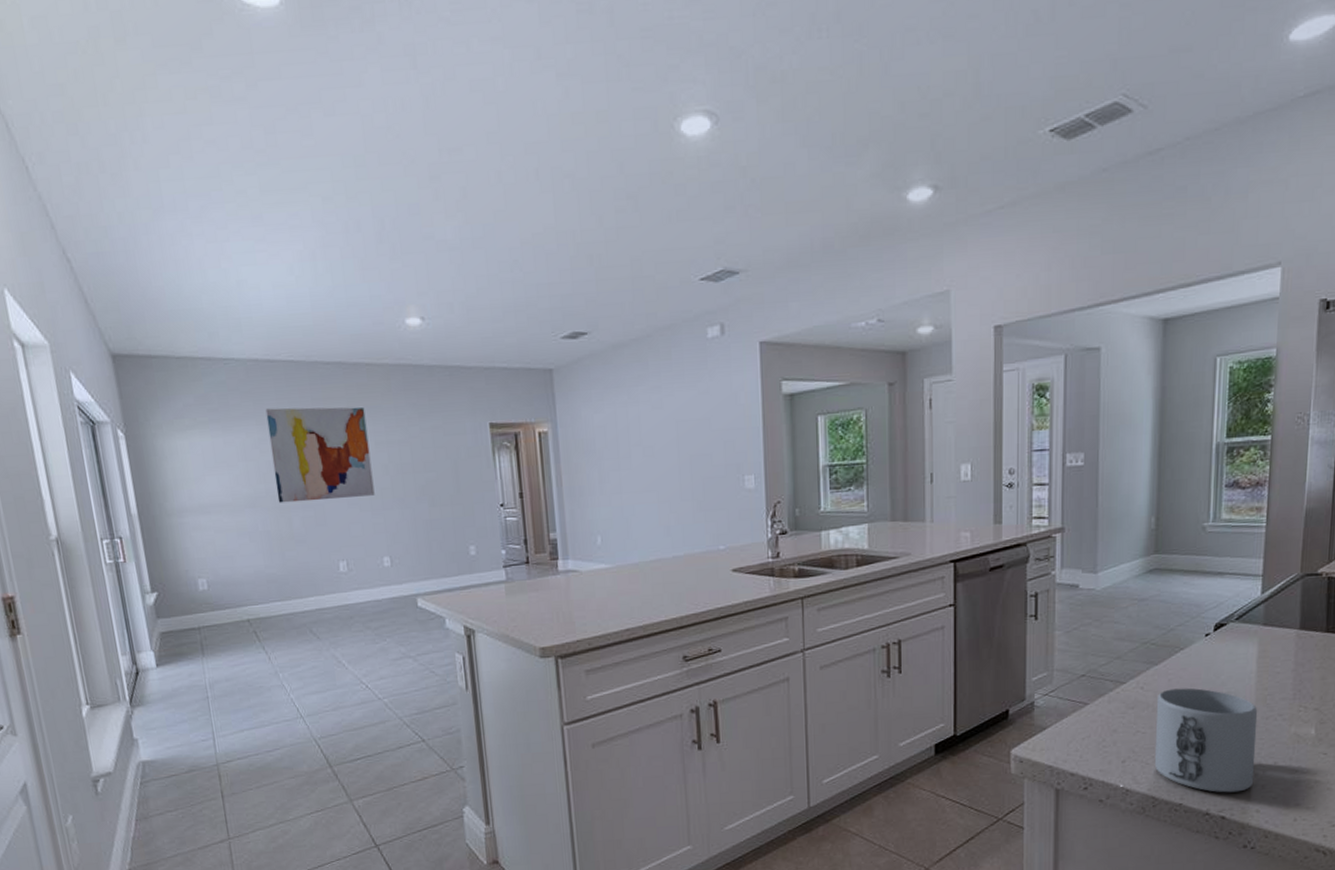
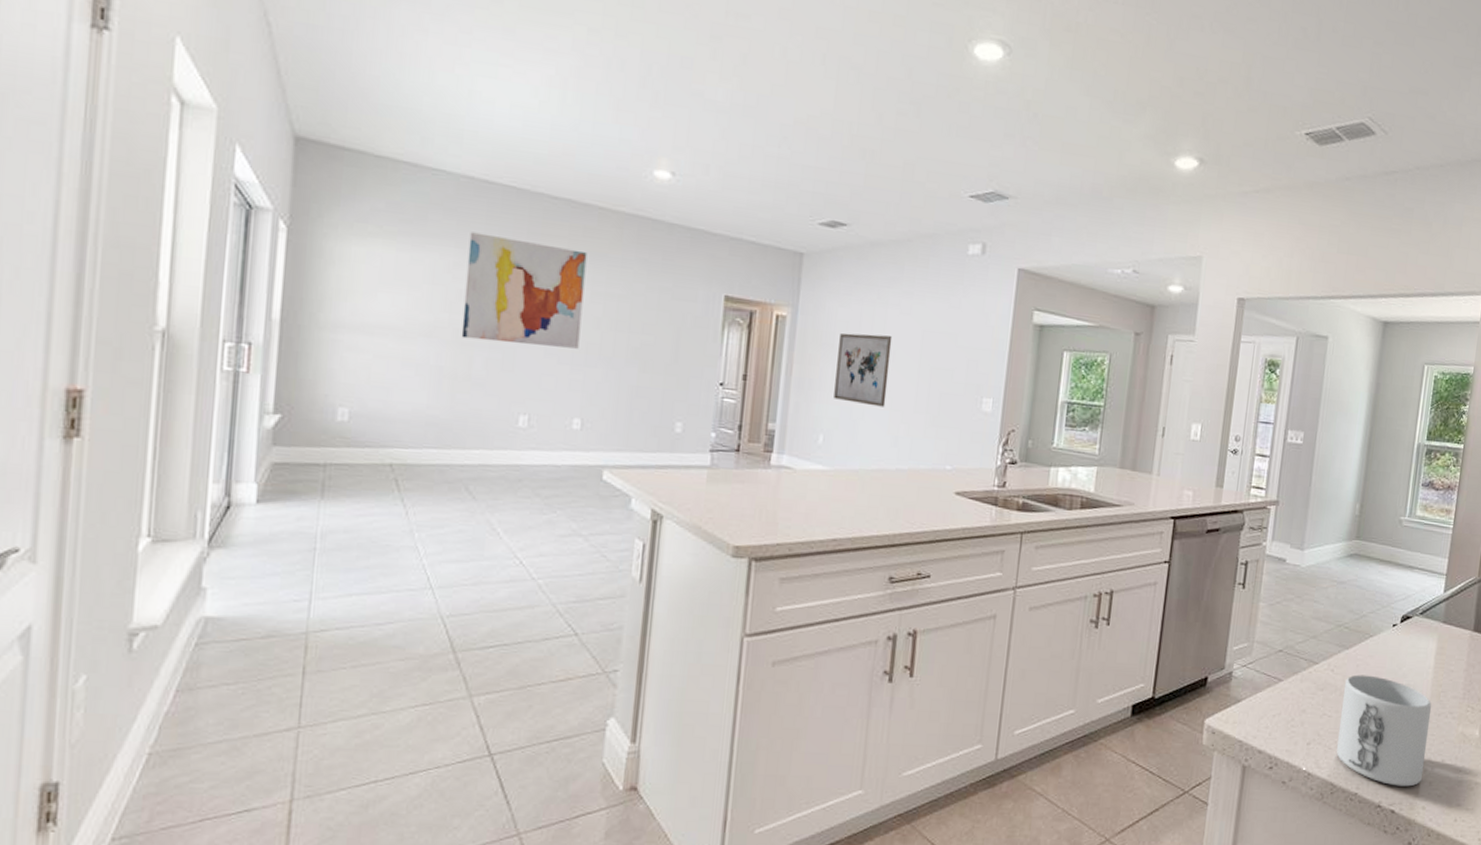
wall art: none [600,432,653,502] -> present [834,333,893,407]

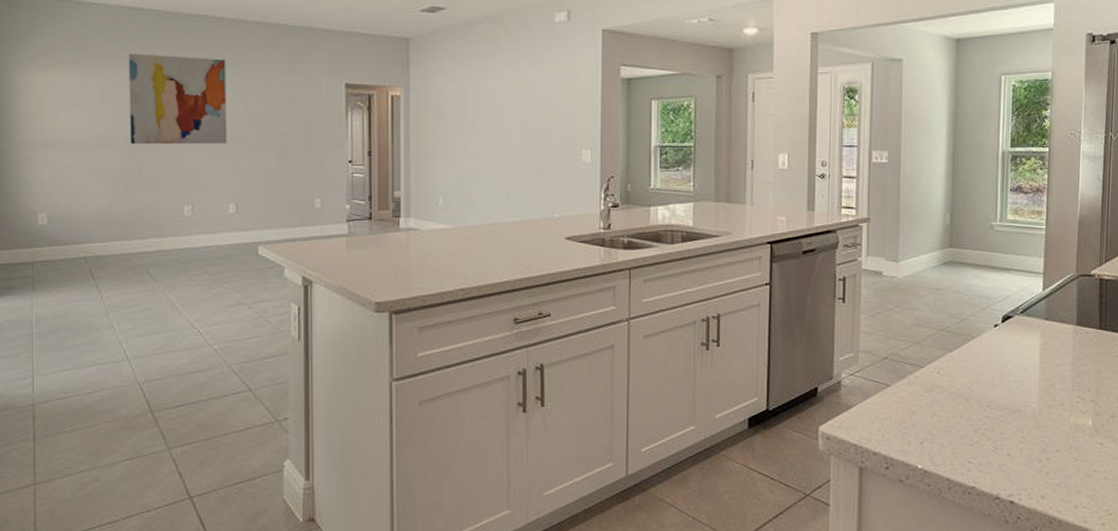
wall art: present [834,333,893,407] -> none [449,103,495,167]
mug: present [1336,674,1432,787] -> none [949,375,1042,478]

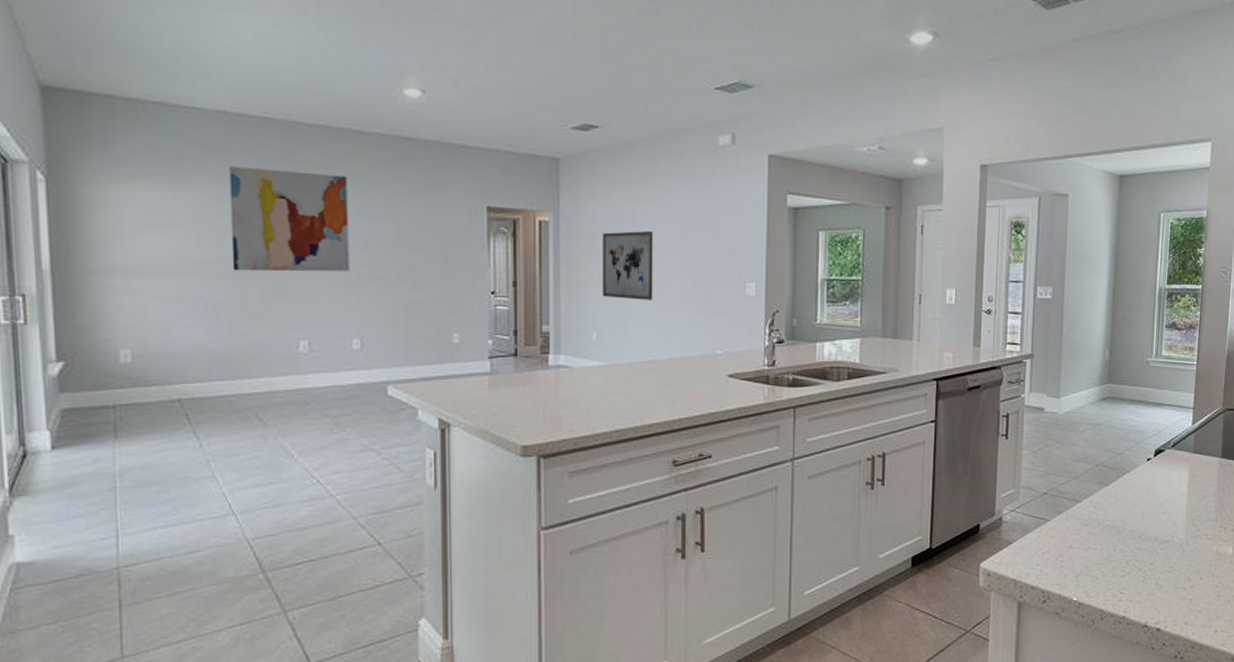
wall art: none [449,103,495,167] -> present [603,231,654,300]

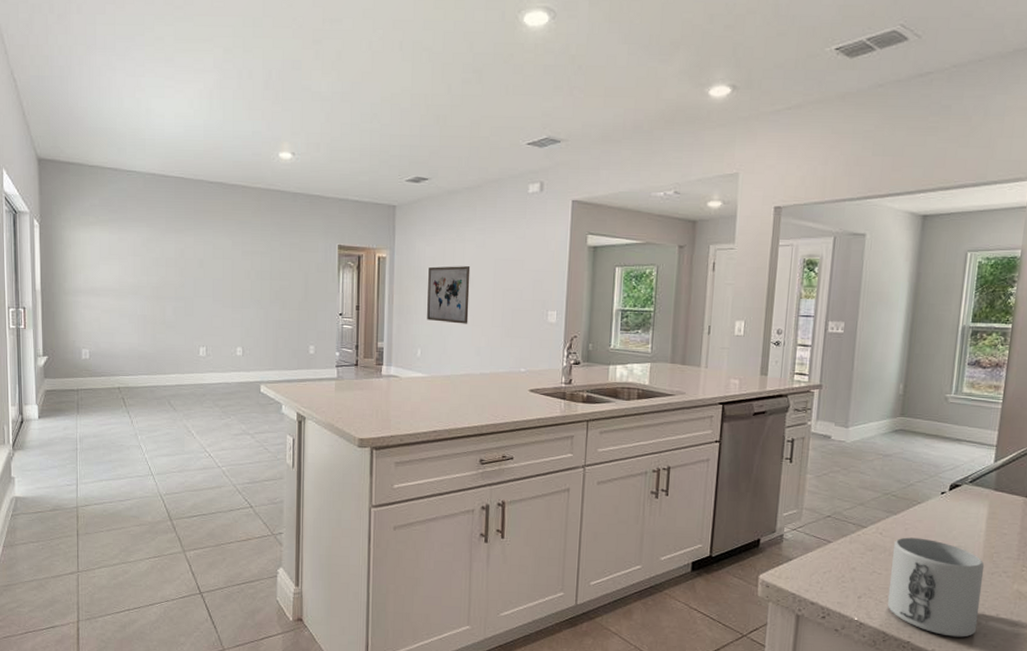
wall art: present [229,166,350,272] -> none [156,214,237,295]
mug: none [1103,508,1188,606] -> present [887,537,985,637]

